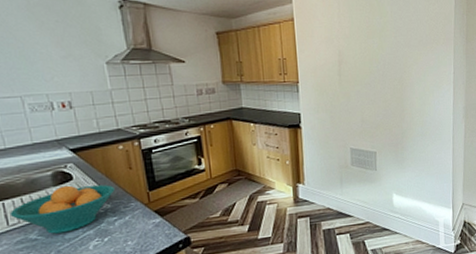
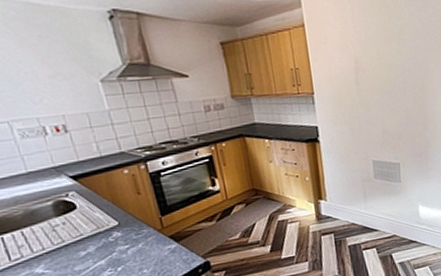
fruit bowl: present [9,185,115,234] -> none [10,212,124,267]

